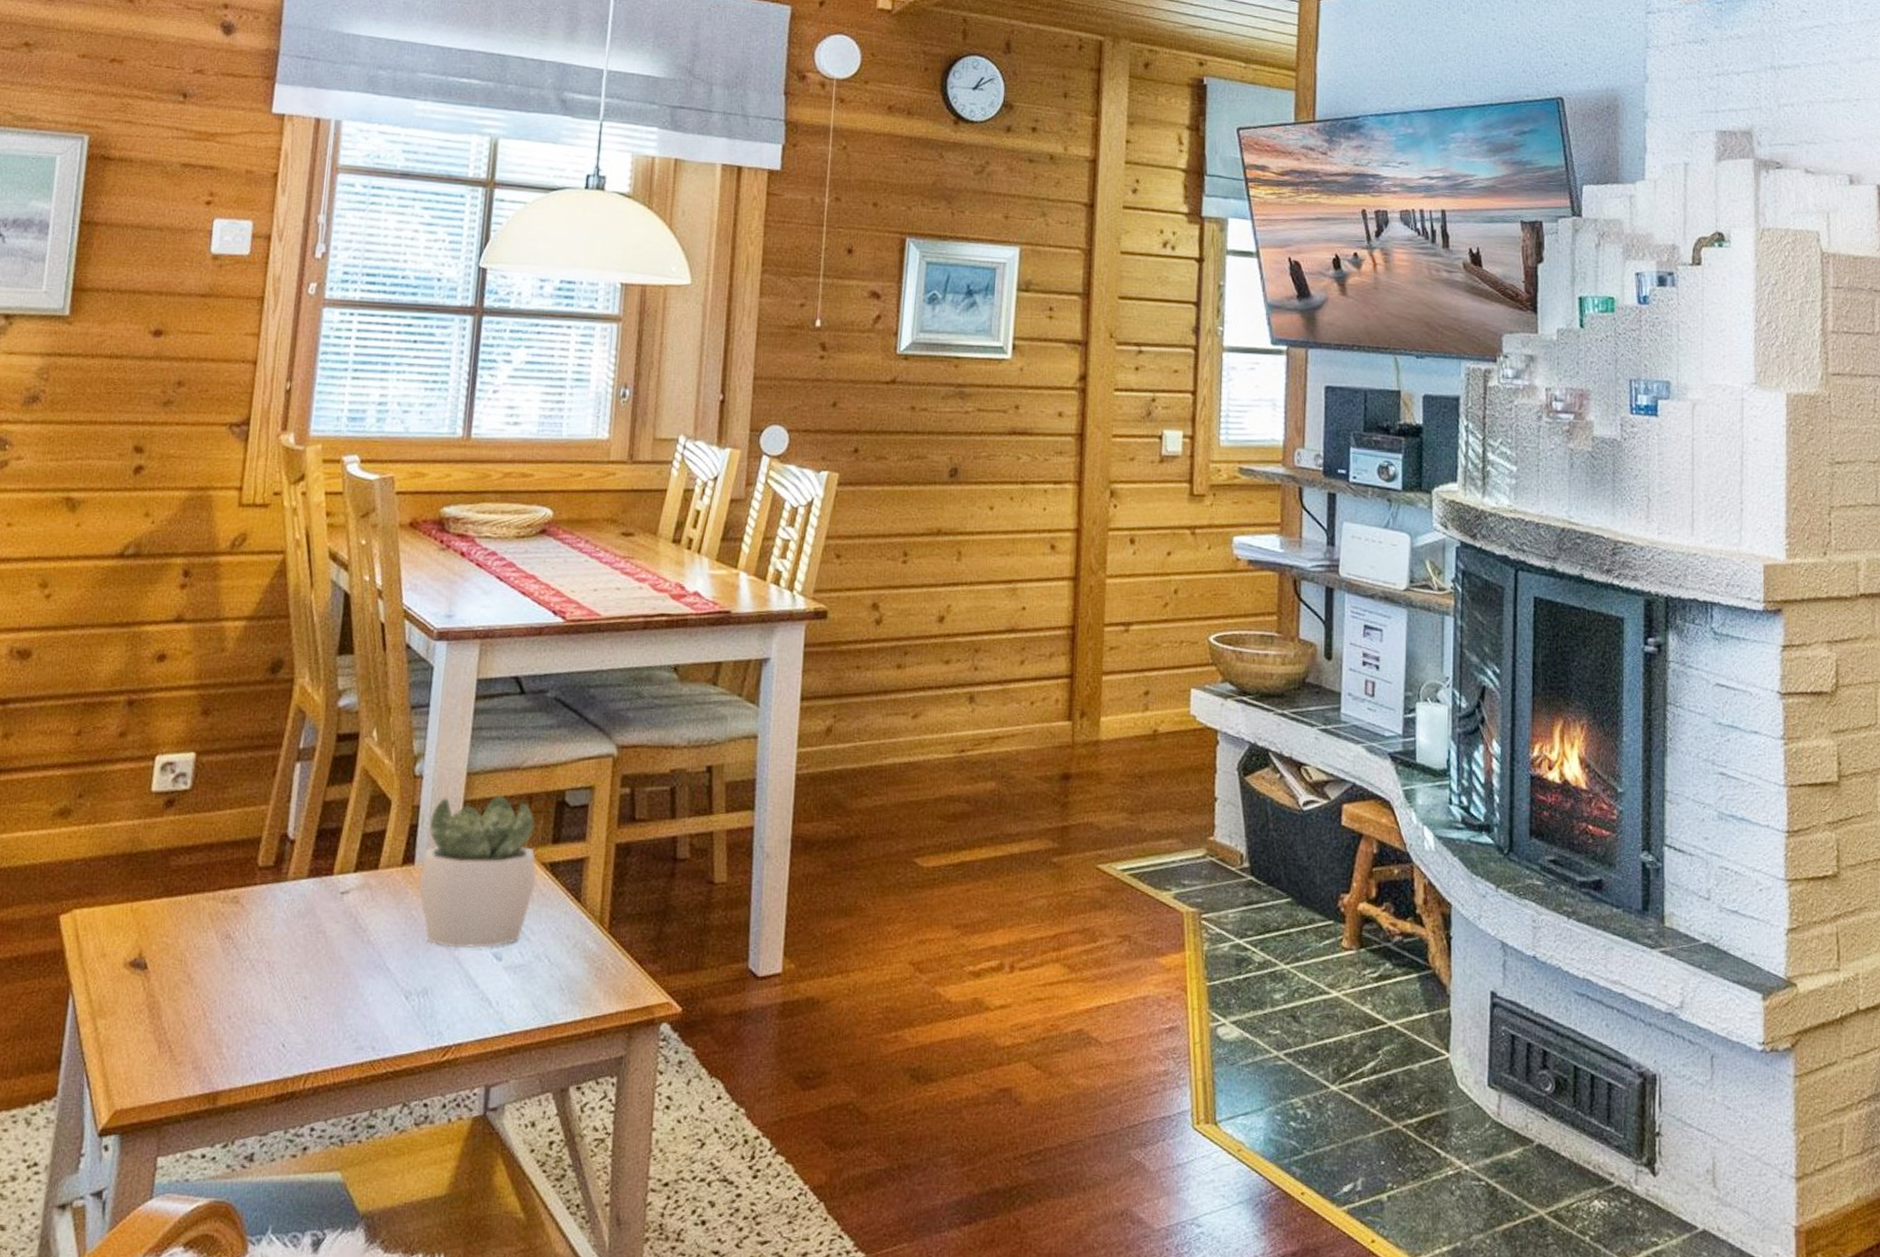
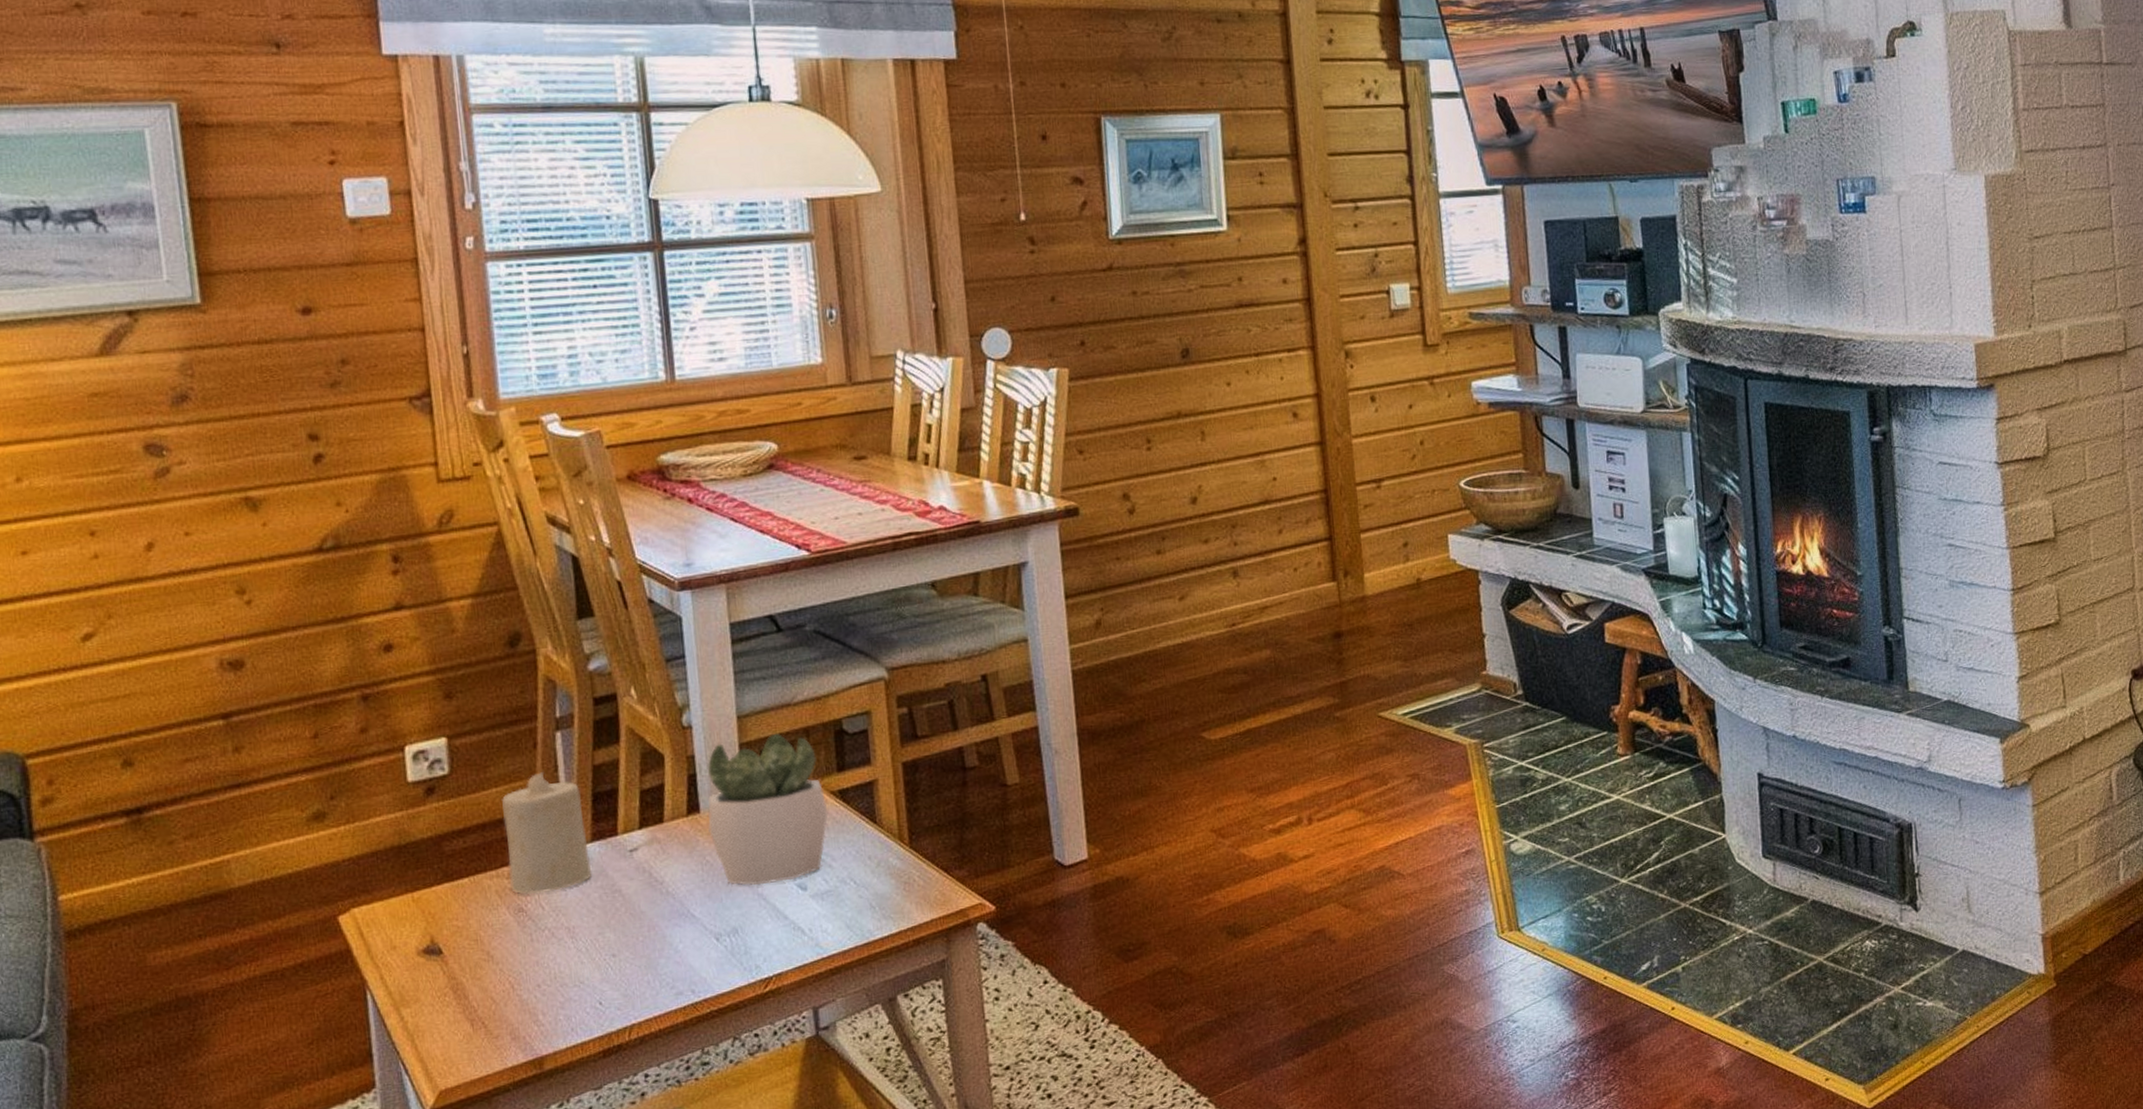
candle: none [223,800,307,923] -> present [502,772,591,895]

